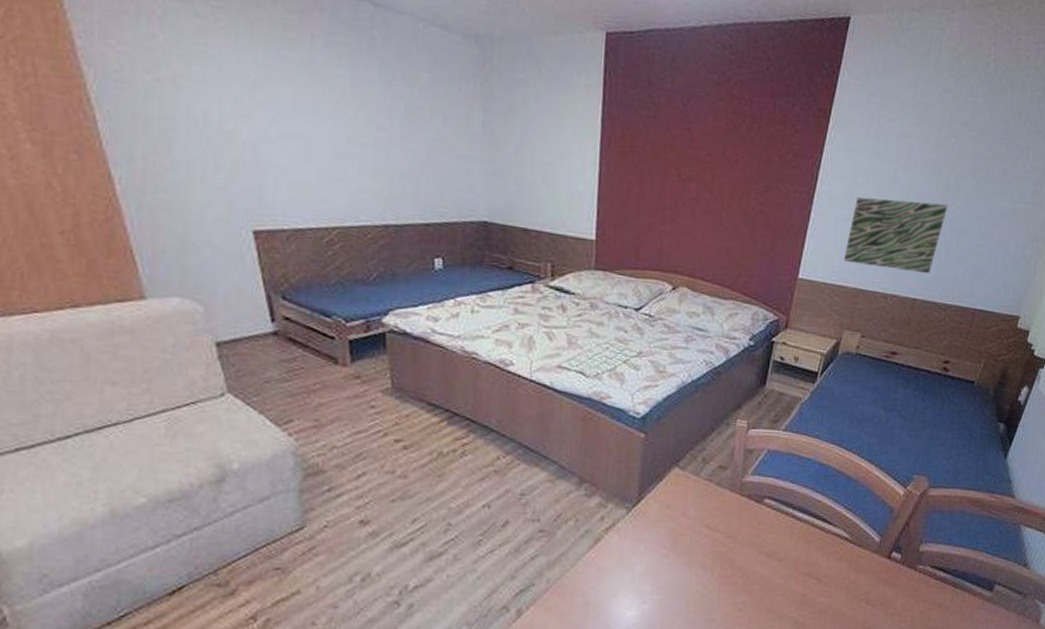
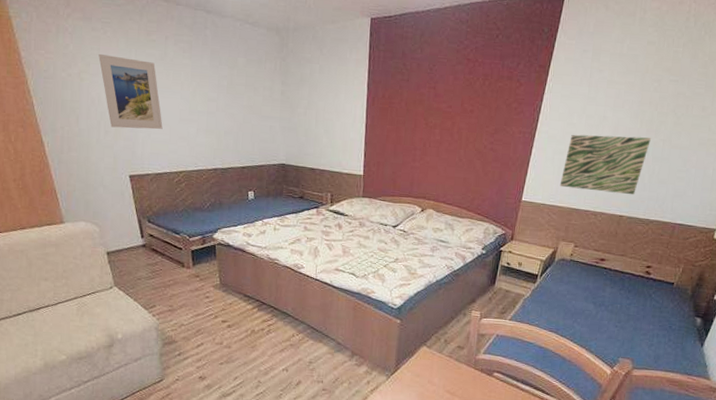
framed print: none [205,51,307,166] -> present [98,53,163,130]

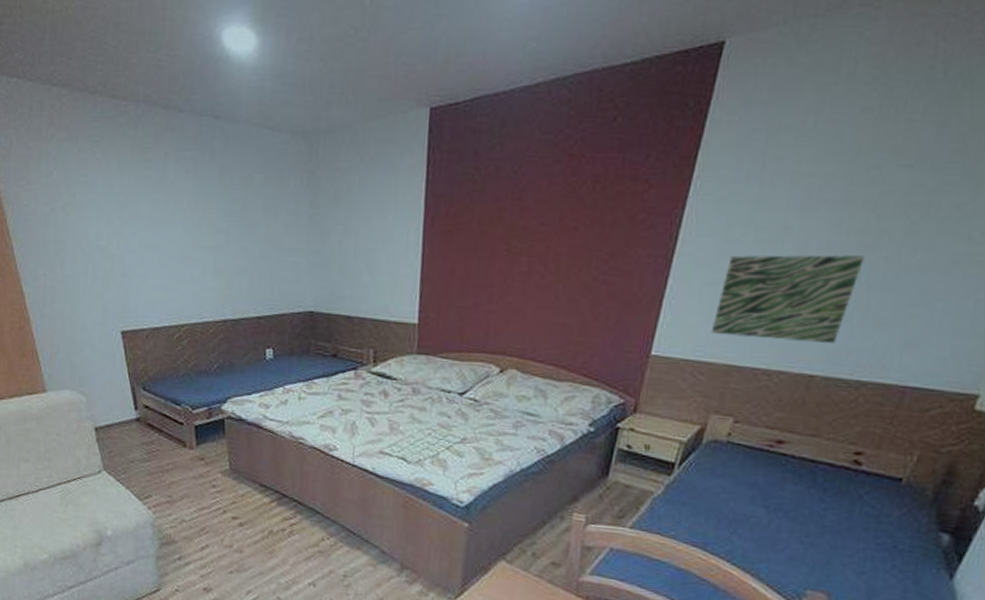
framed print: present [98,53,163,130] -> none [86,180,161,273]

